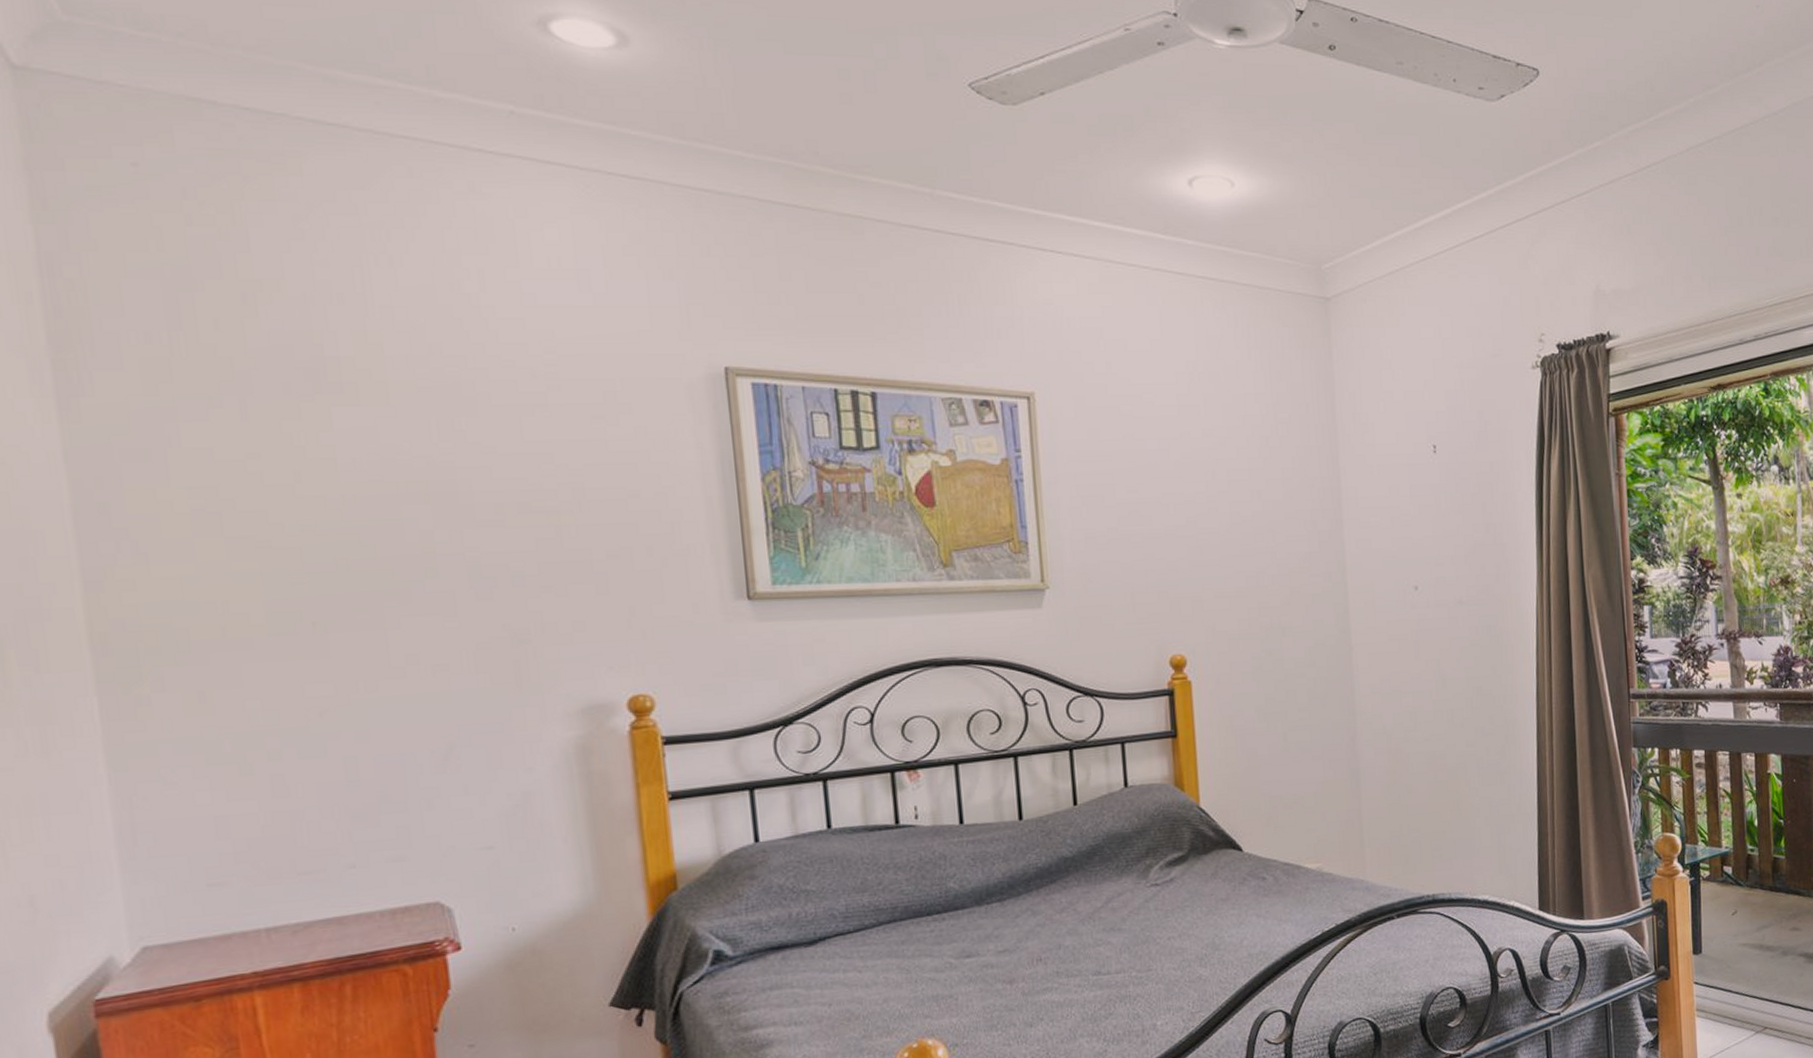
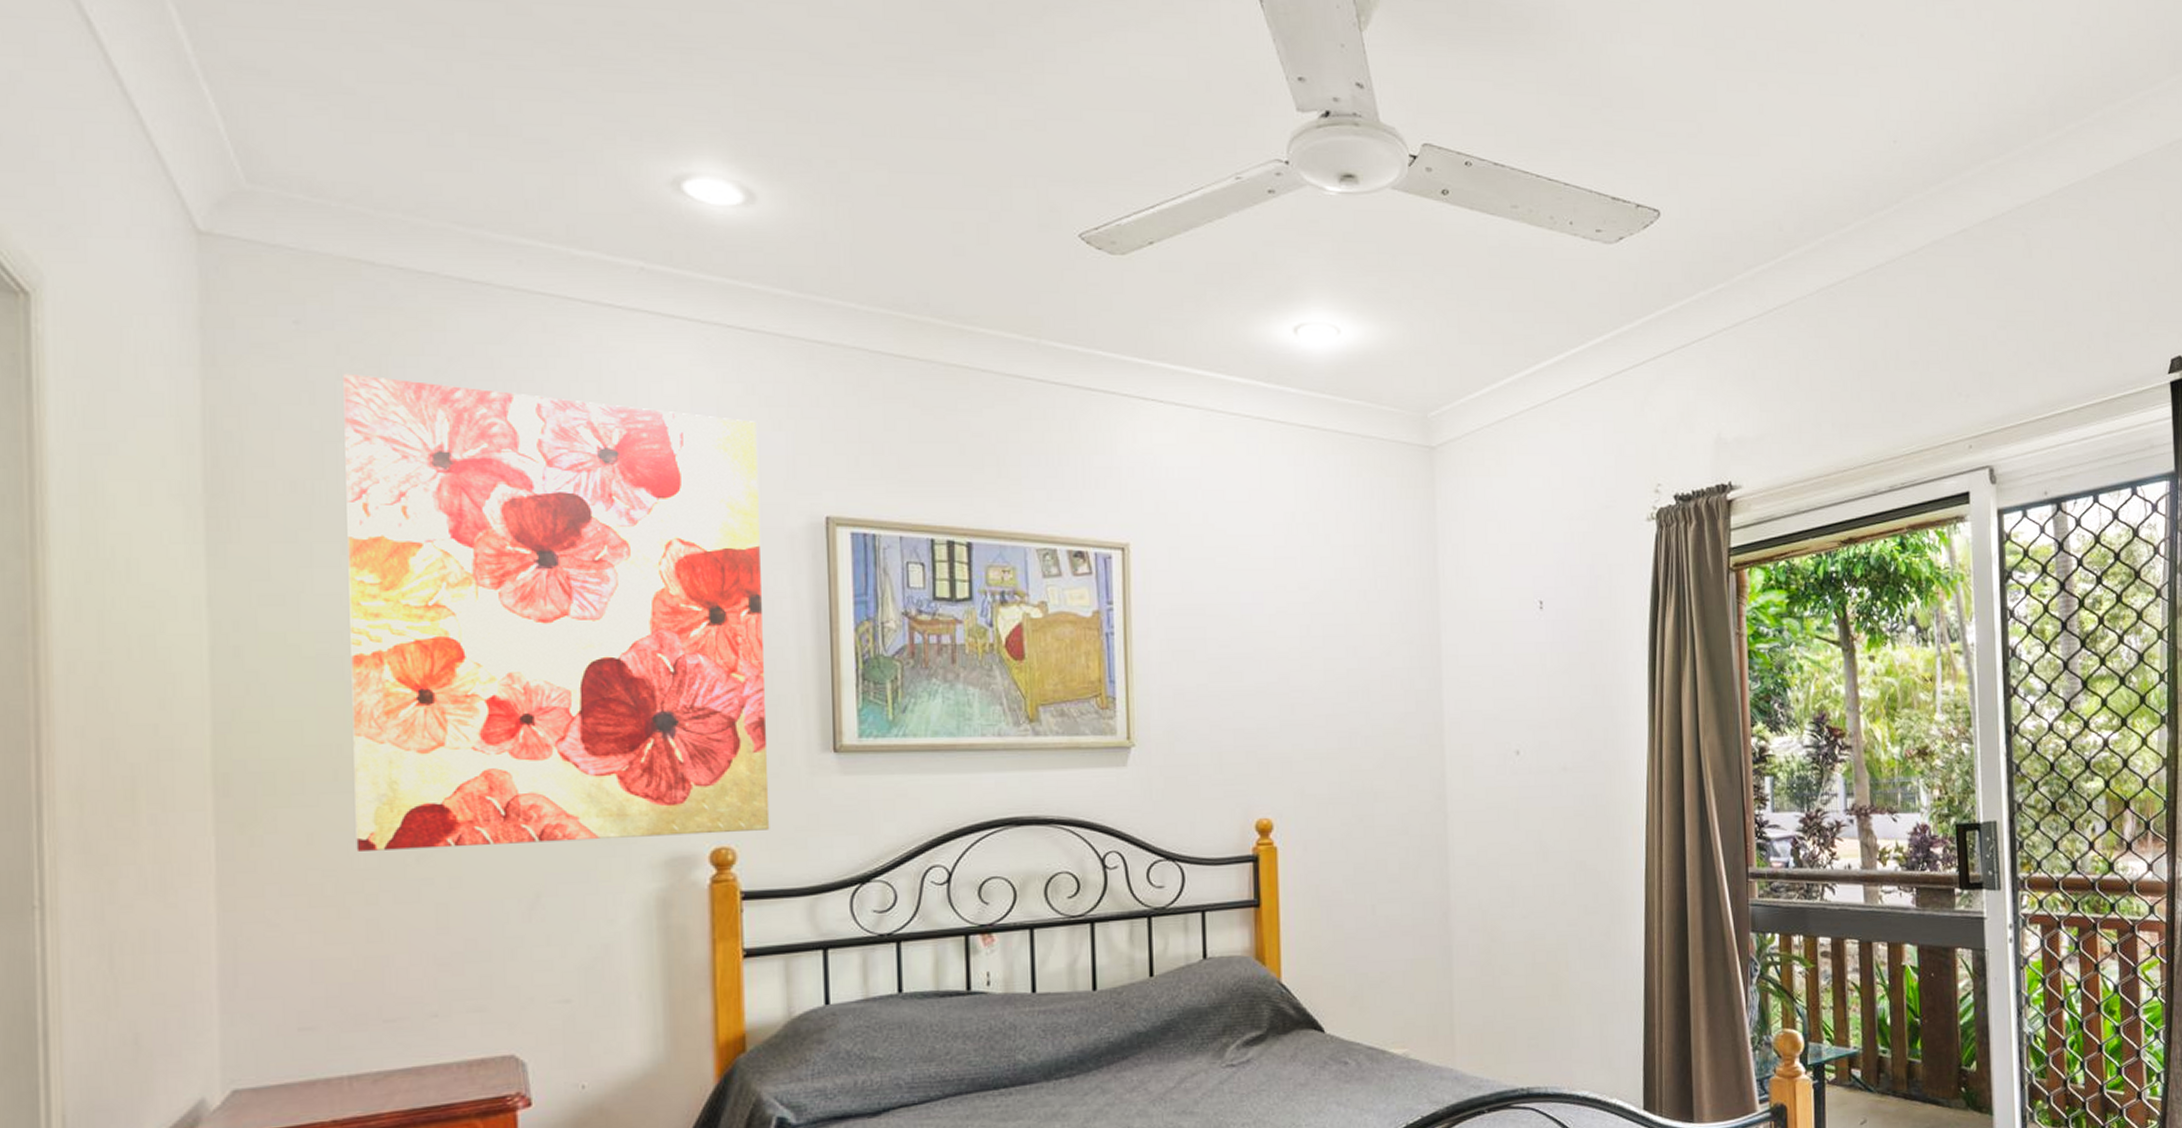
wall art: none [192,218,688,708] -> present [343,373,770,851]

